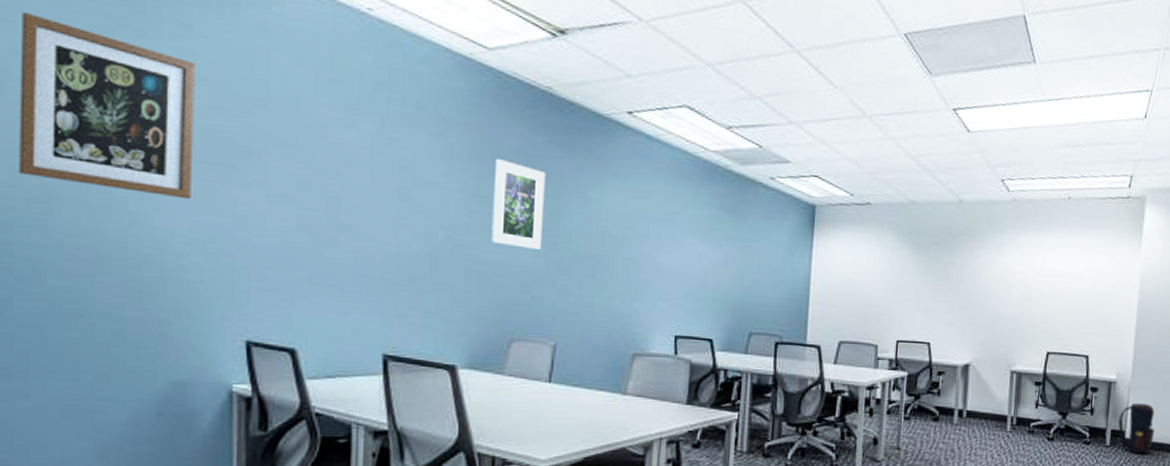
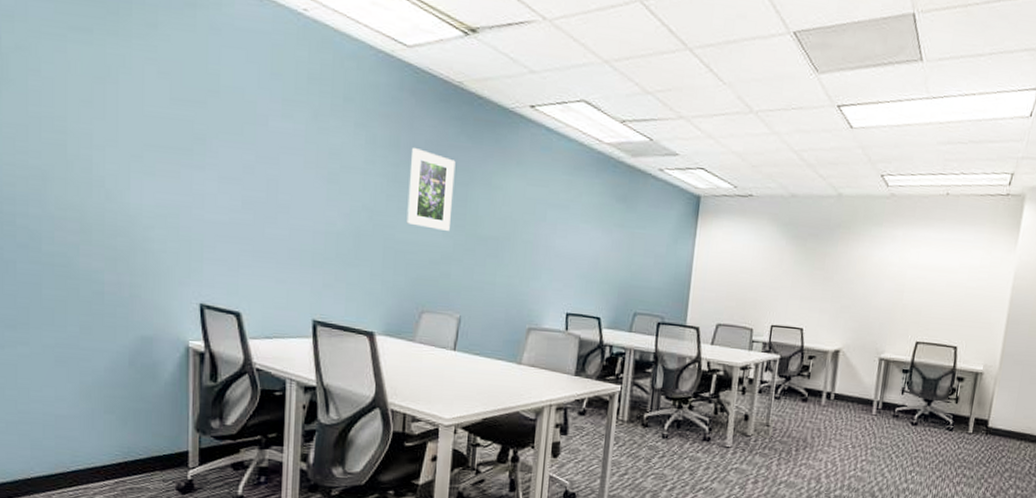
wall art: present [19,11,195,200] -> none [18,13,159,180]
satchel: present [1118,403,1155,454] -> none [982,394,1020,443]

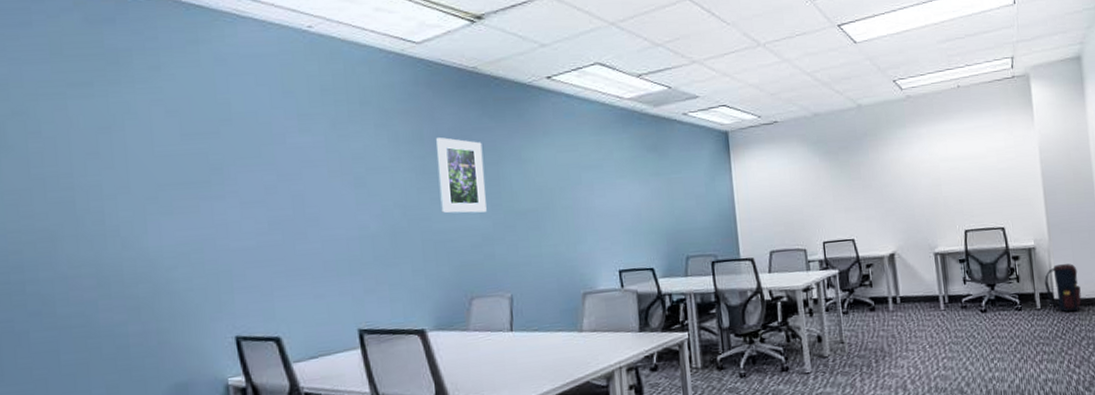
satchel: none [982,394,1020,443] -> present [1044,263,1082,312]

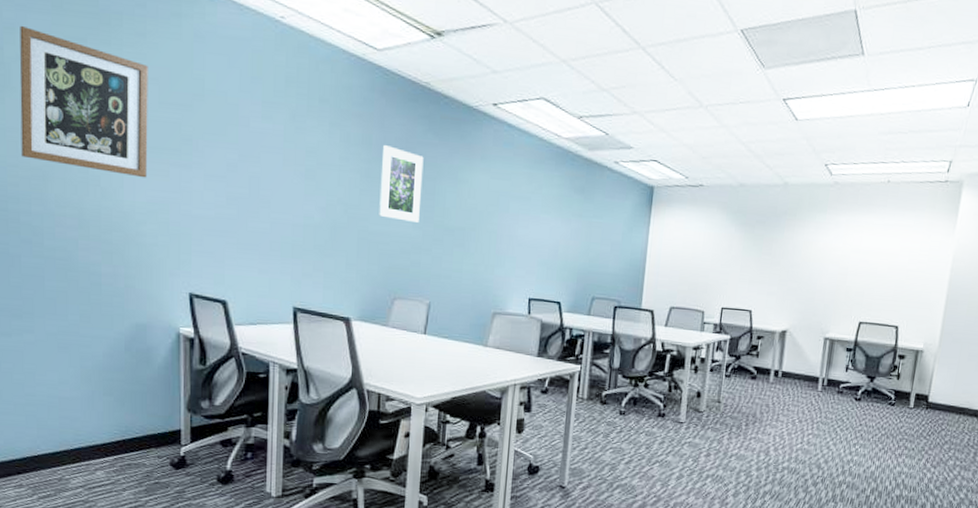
wall art: none [14,79,174,221] -> present [19,25,148,178]
satchel: present [1044,263,1082,312] -> none [922,371,959,417]

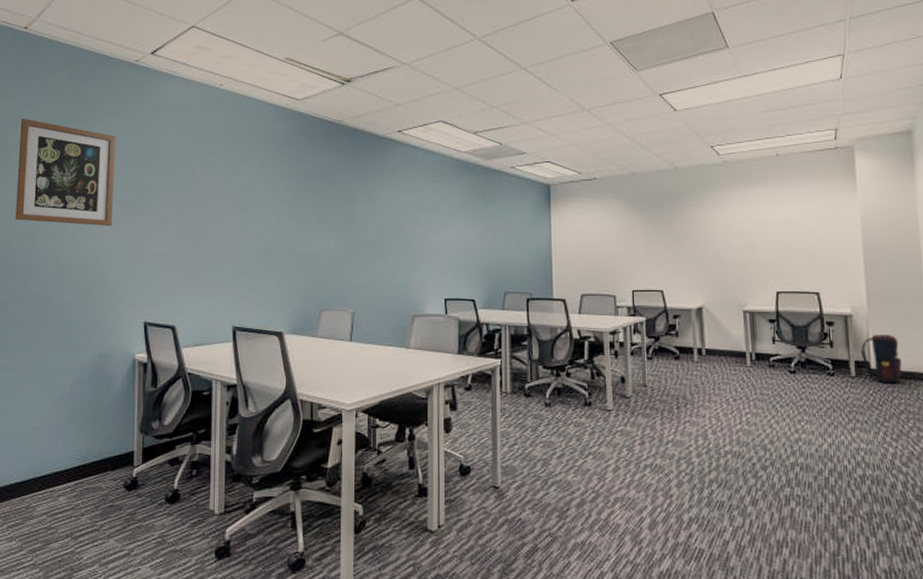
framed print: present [379,145,424,223] -> none [305,176,341,240]
satchel: none [922,371,959,417] -> present [860,335,902,384]

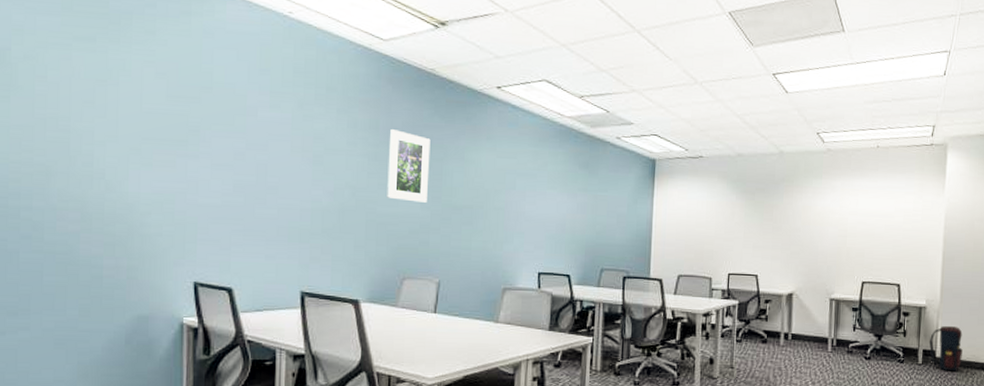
wall art: present [15,118,116,227] -> none [25,27,157,170]
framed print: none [305,176,341,240] -> present [387,129,431,203]

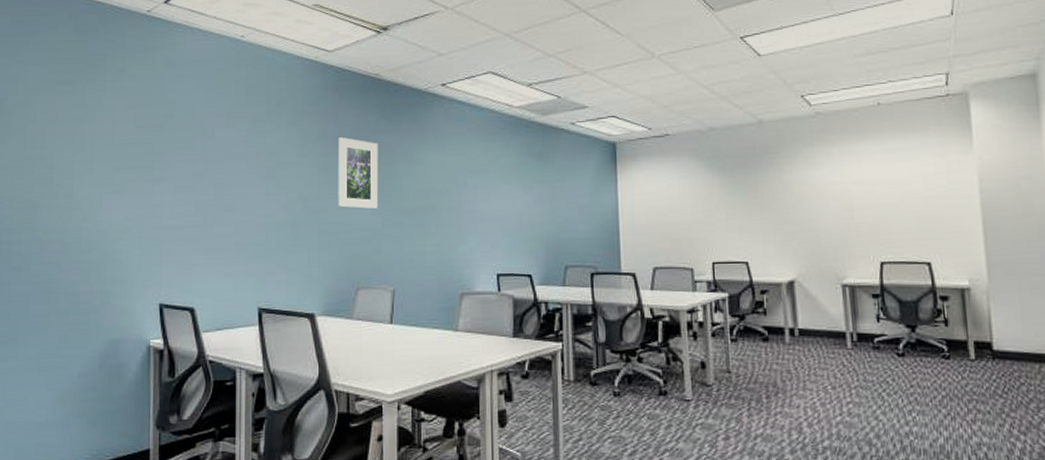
satchel: present [929,326,963,371] -> none [980,311,1031,367]

